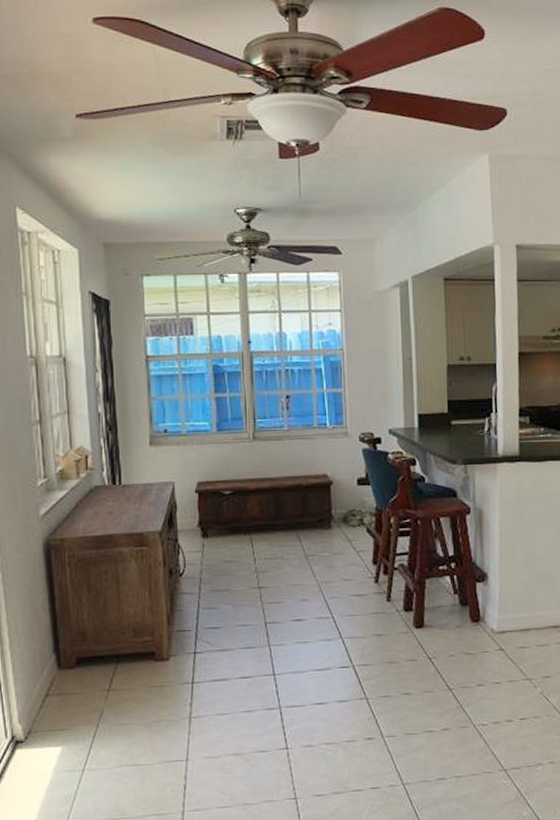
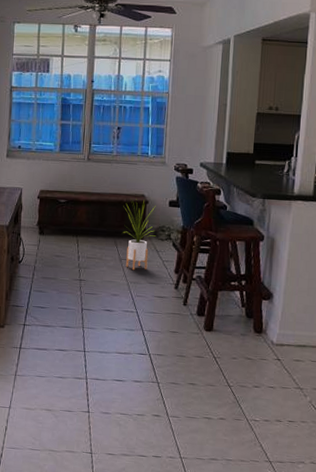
house plant: none [303,480,345,568] -> present [123,198,156,271]

